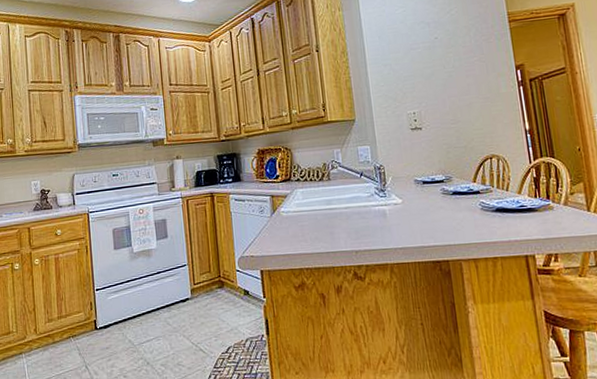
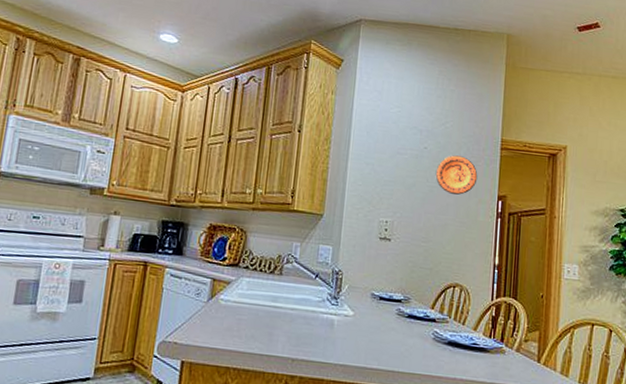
decorative plate: none [450,37,492,75] -> present [435,155,478,195]

